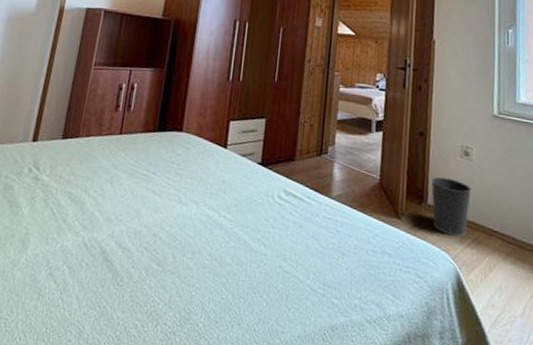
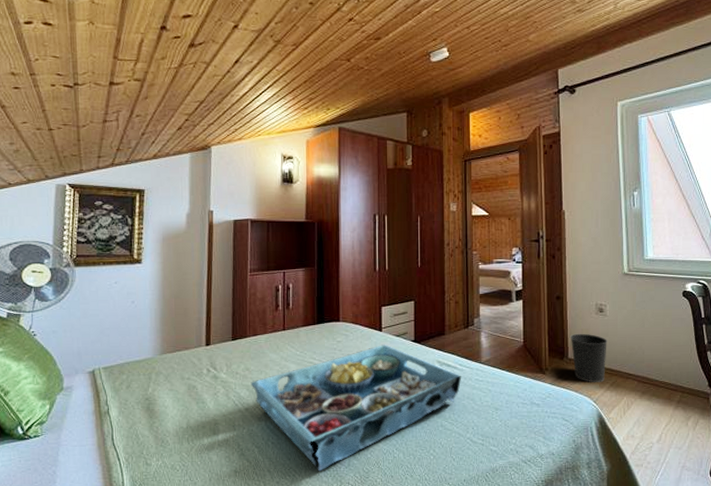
serving tray: none [74,163,309,306] -> present [250,344,462,472]

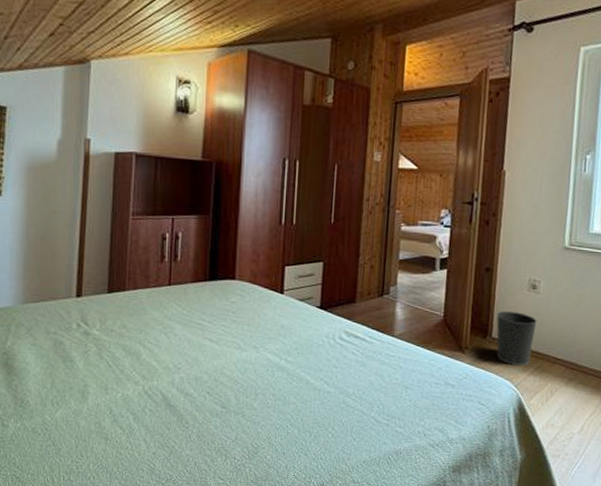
serving tray: present [250,344,462,472] -> none [128,309,371,444]

